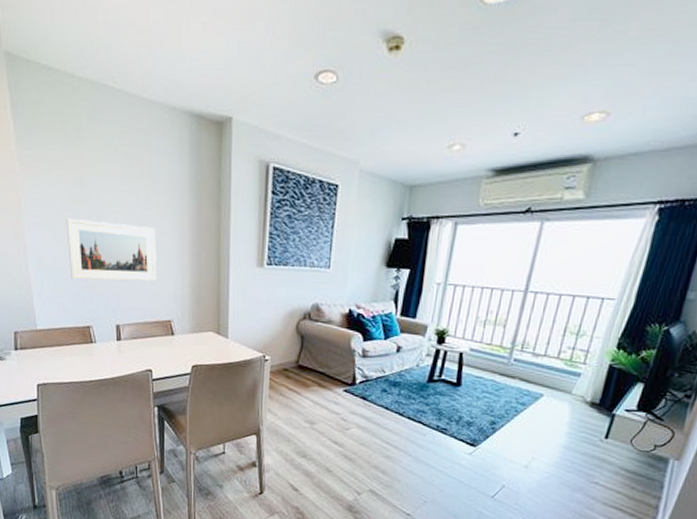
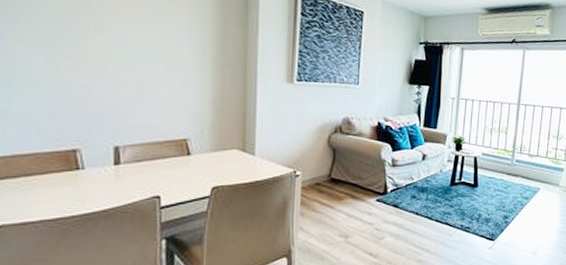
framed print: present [66,217,157,281] -> none [51,25,172,97]

